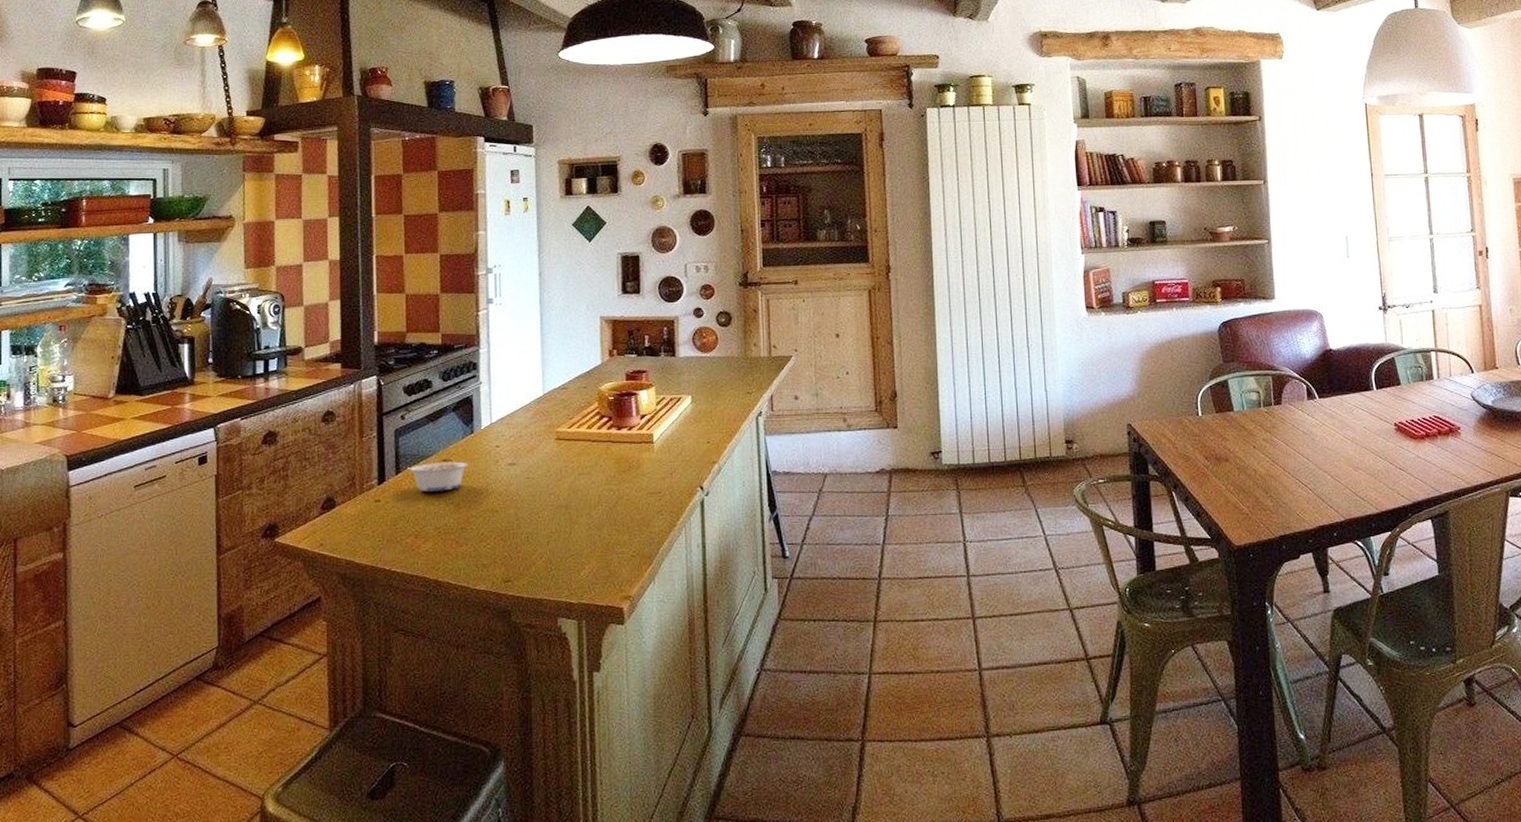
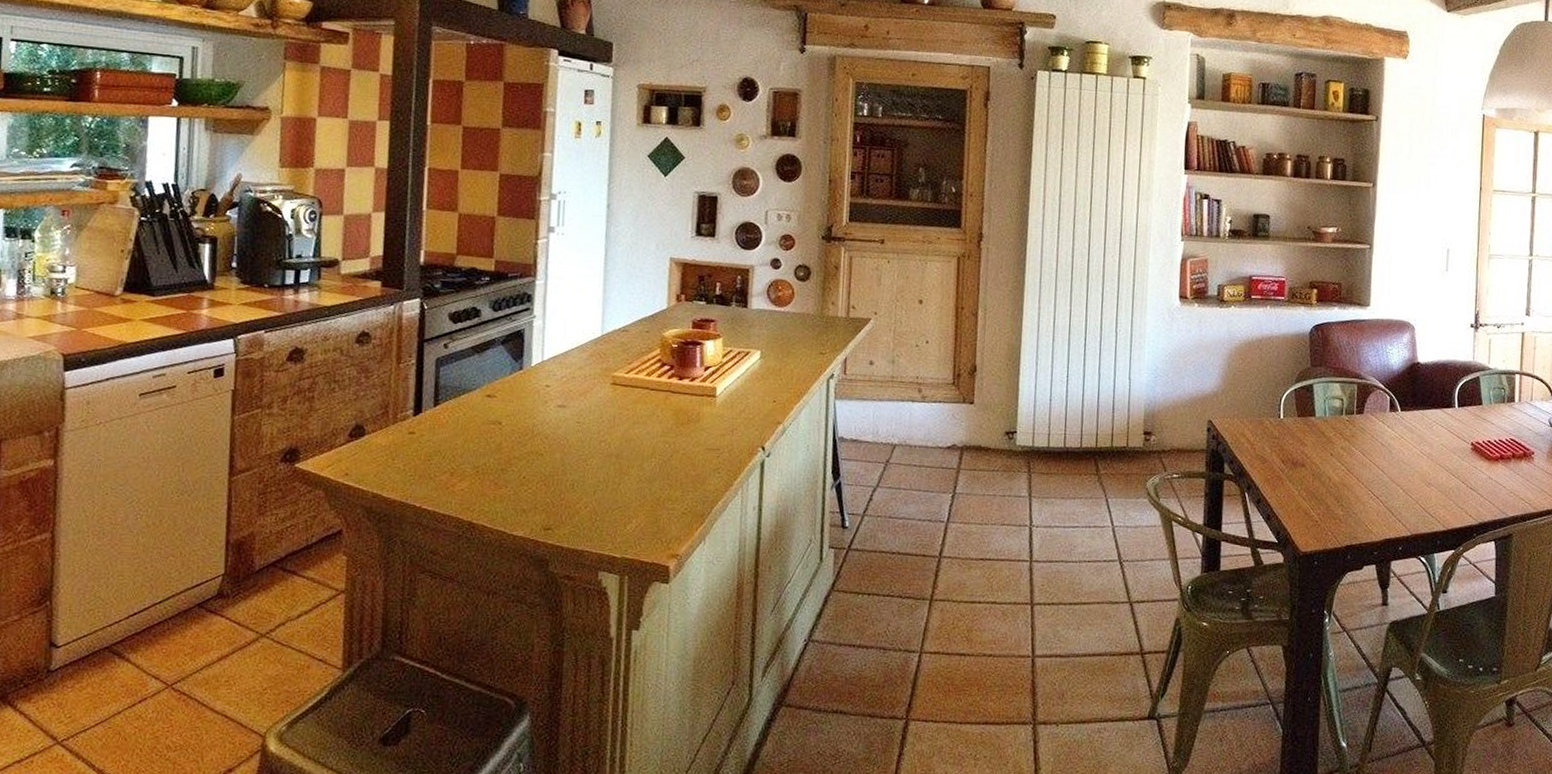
legume: present [403,461,469,491] -> none [442,397,515,429]

